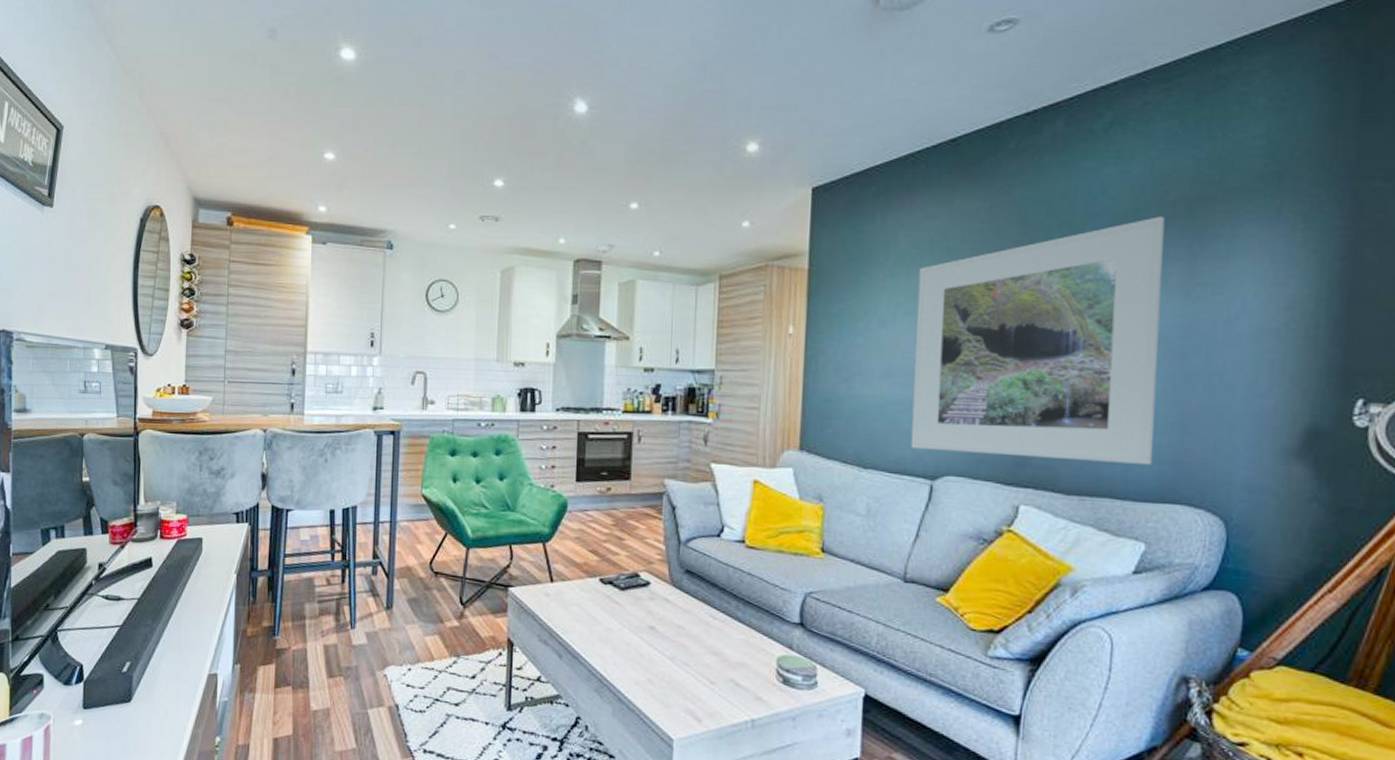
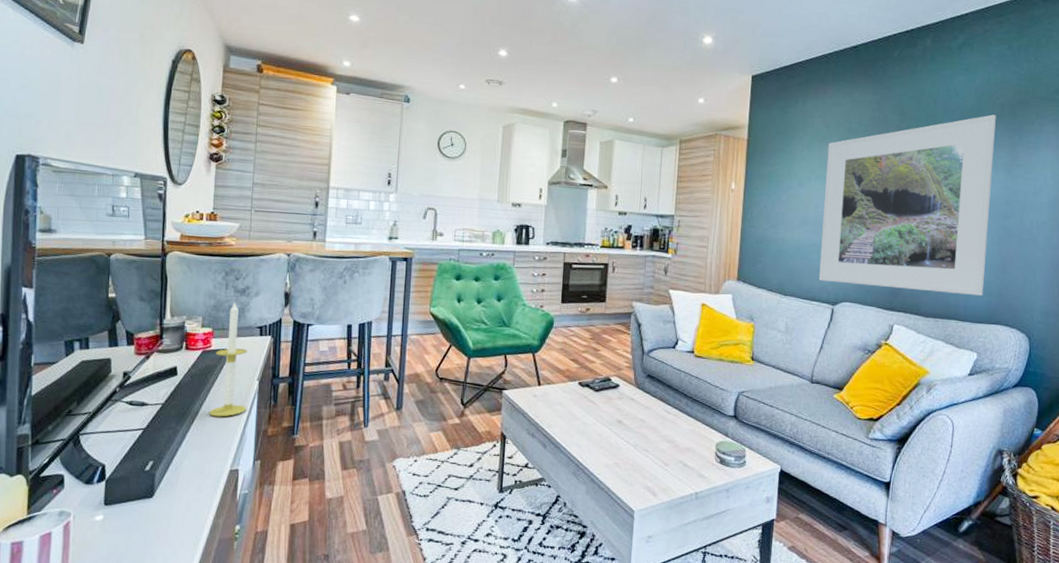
candle: none [186,484,225,615] -> present [209,301,247,417]

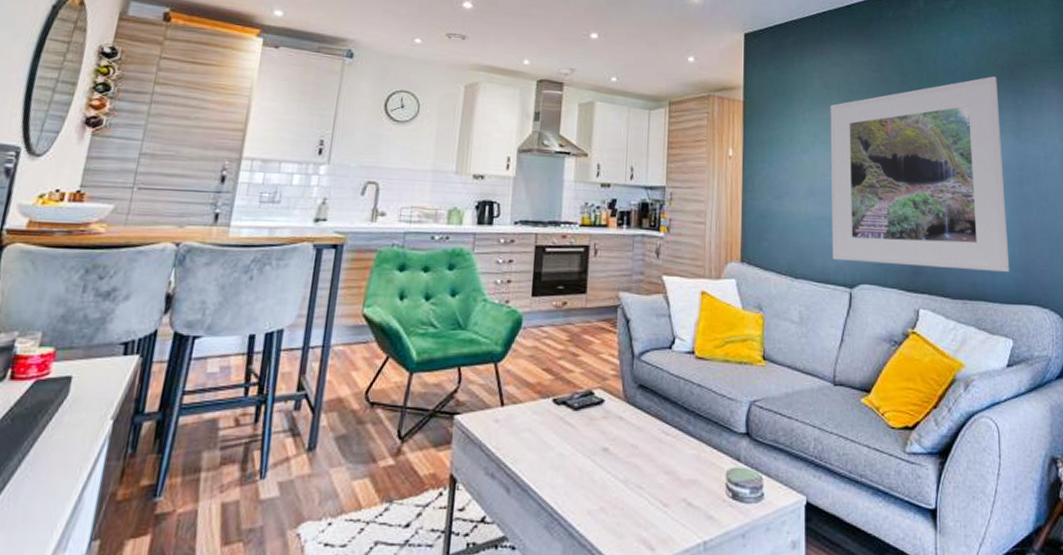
candle: present [209,301,247,417] -> none [31,308,103,477]

